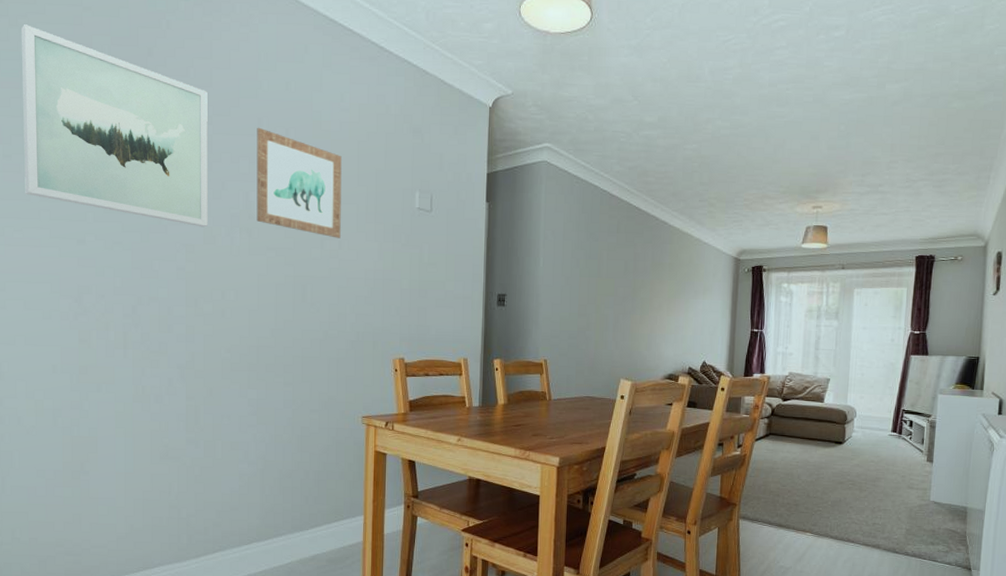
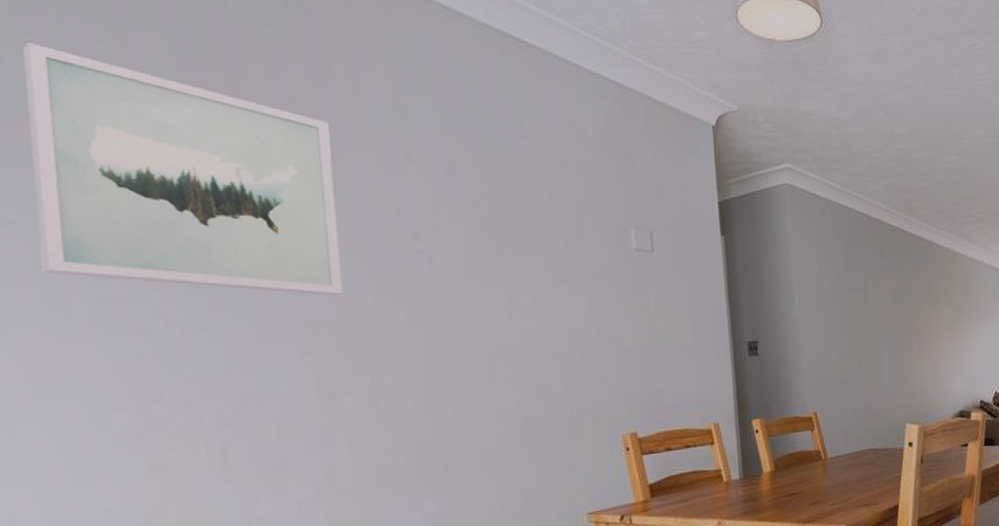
wall art: present [256,127,342,238] -> none [405,163,536,294]

